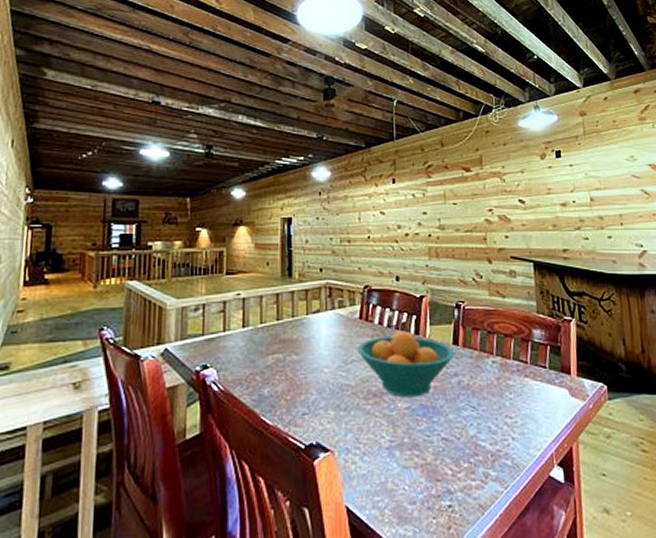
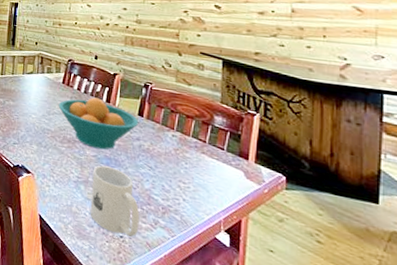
mug: none [408,418,469,504] -> present [90,165,140,237]

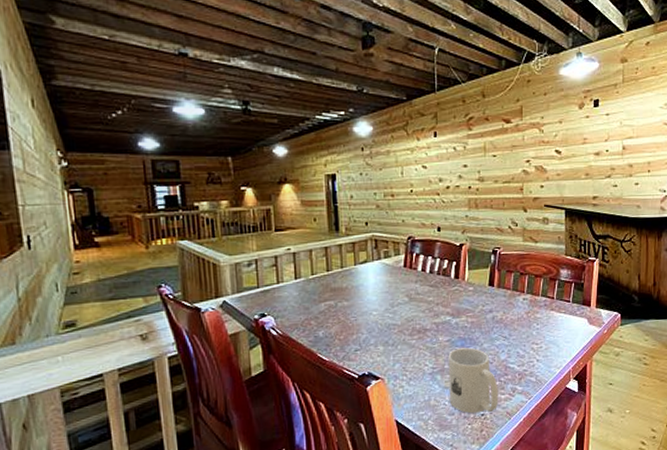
fruit bowl: present [58,97,139,150] -> none [402,275,490,333]

